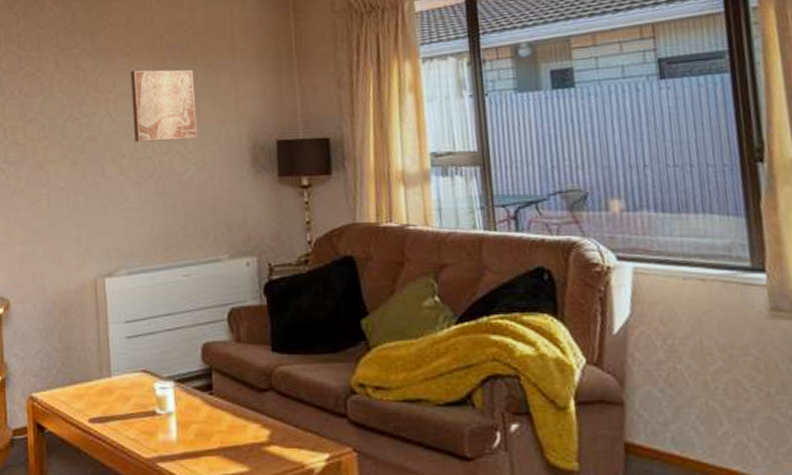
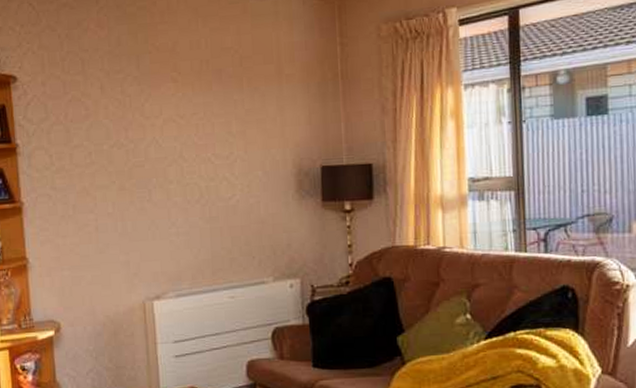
wall art: present [130,69,198,143] -> none [177,95,244,169]

